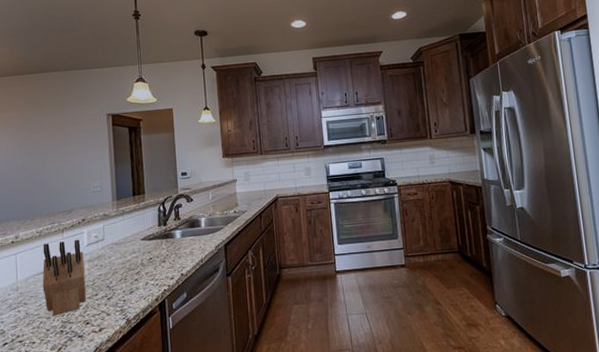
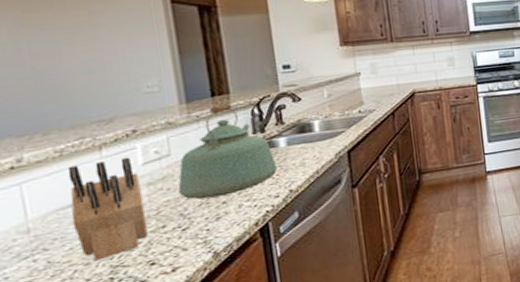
kettle: none [107,202,174,276] -> present [178,103,278,200]

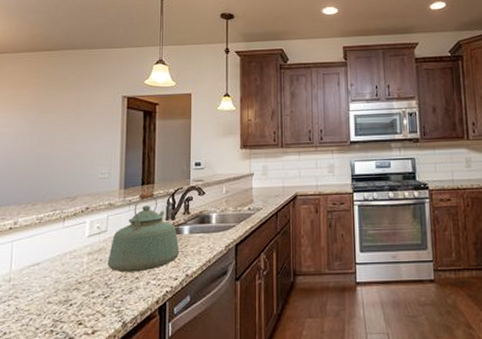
knife block: present [67,157,148,261] -> none [36,229,84,314]

